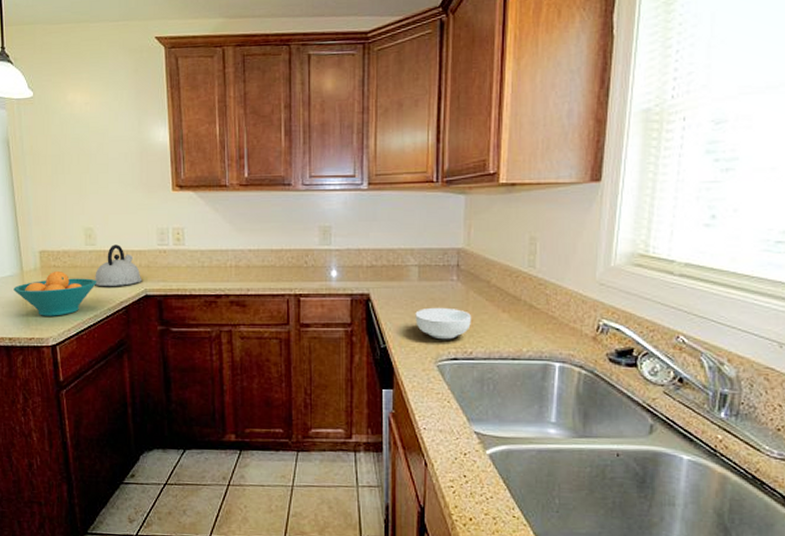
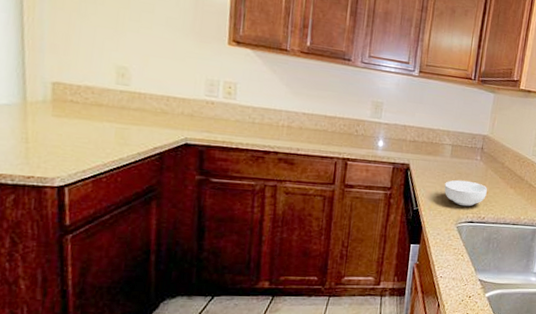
fruit bowl: present [13,270,97,316] -> none [9,106,127,156]
kettle: present [95,244,142,287] -> none [123,88,183,132]

